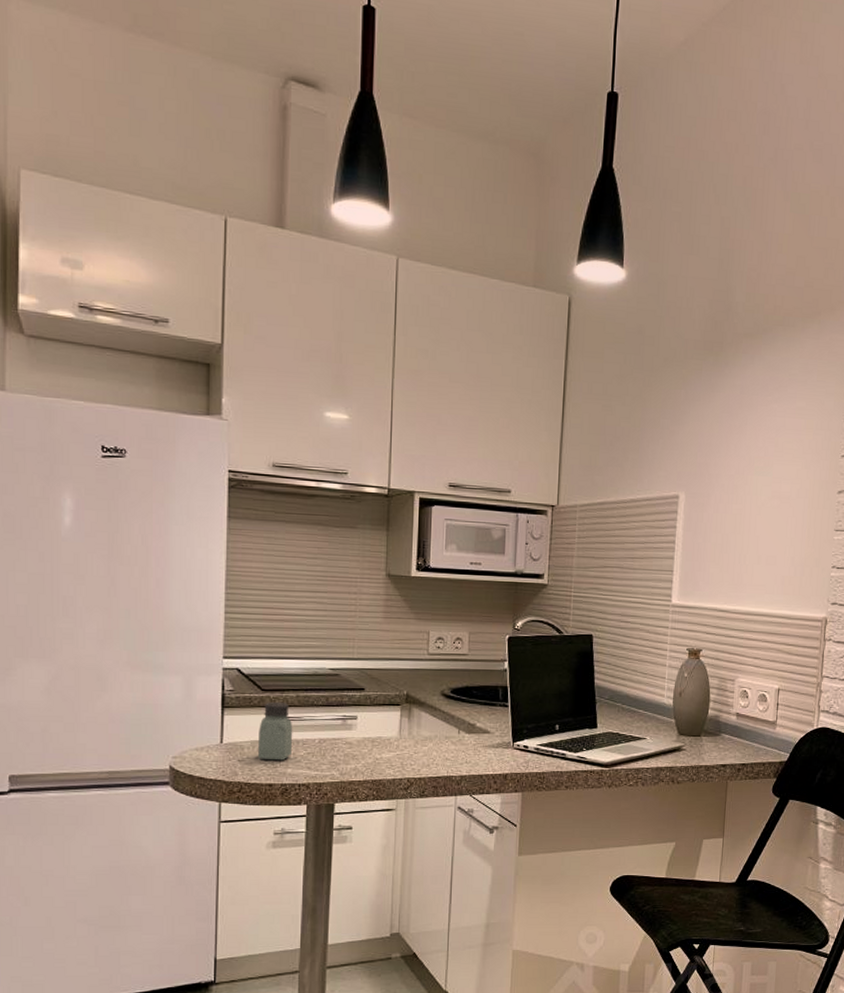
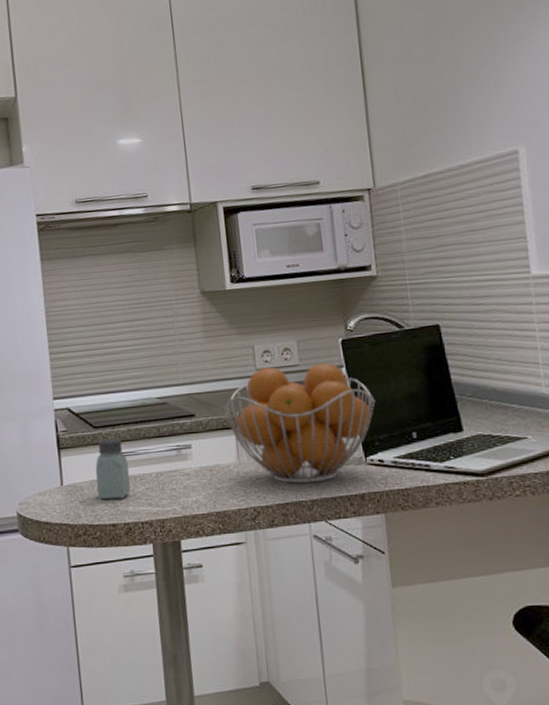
fruit basket: none [392,653,529,761] -> present [223,363,376,484]

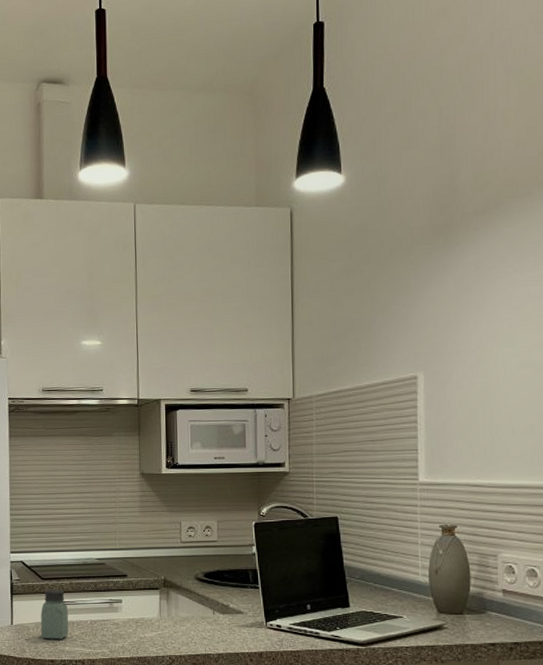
fruit basket: present [223,363,376,484] -> none [151,541,279,640]

